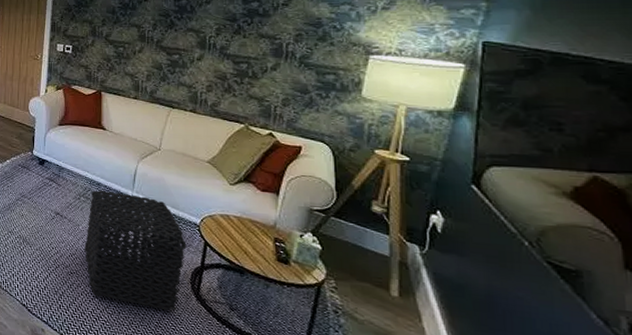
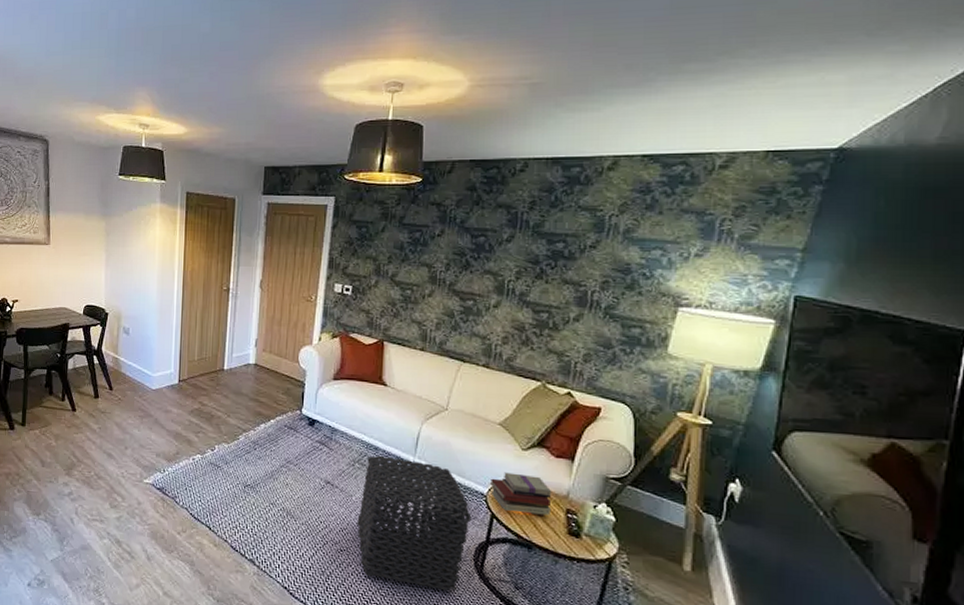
books: none [201,205,261,245] -> present [489,472,552,517]

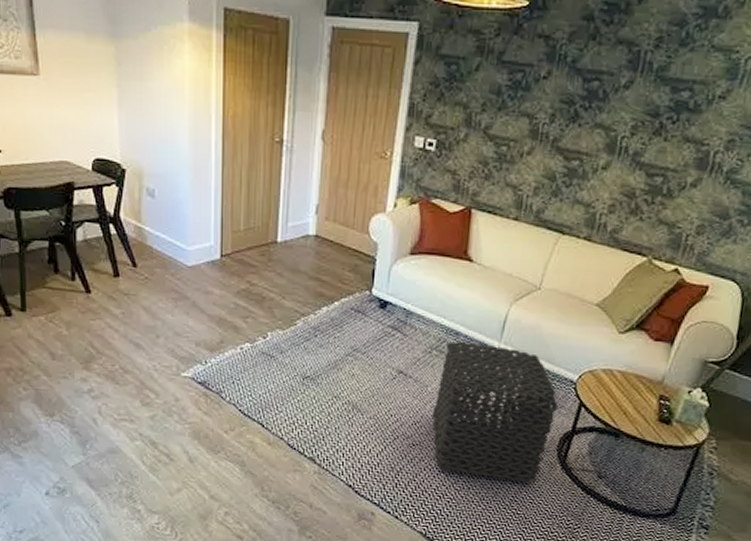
books: present [489,472,552,517] -> none [580,357,647,403]

